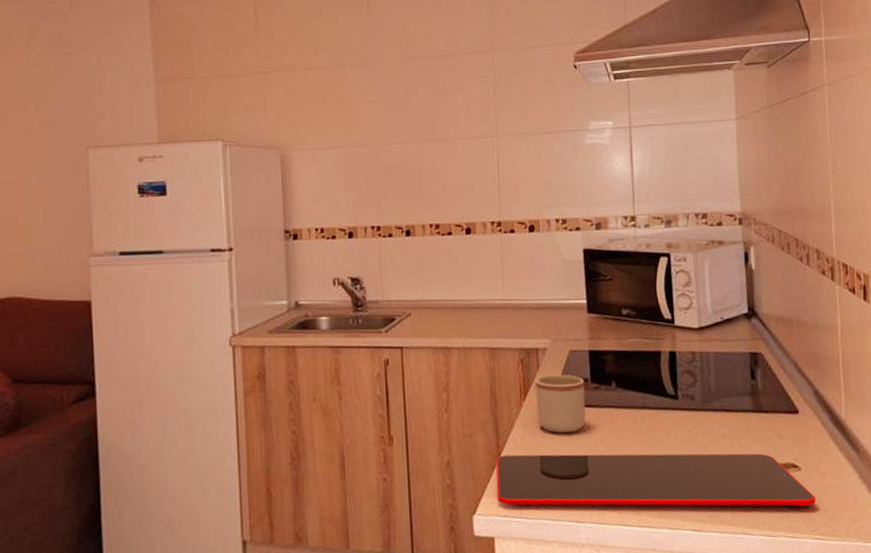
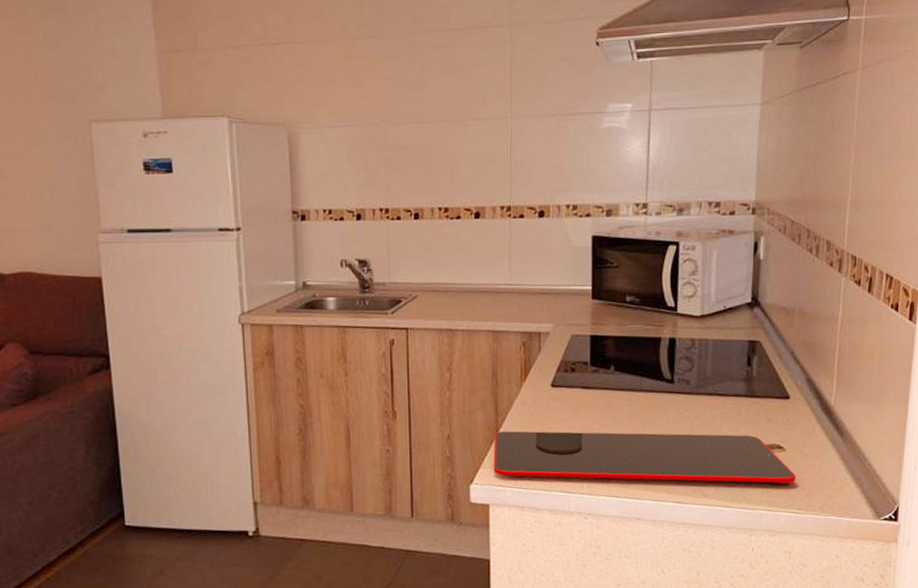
mug: present [535,374,586,434] -> none [536,357,584,413]

